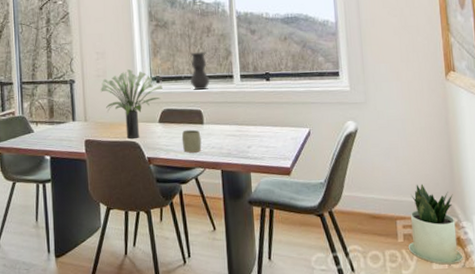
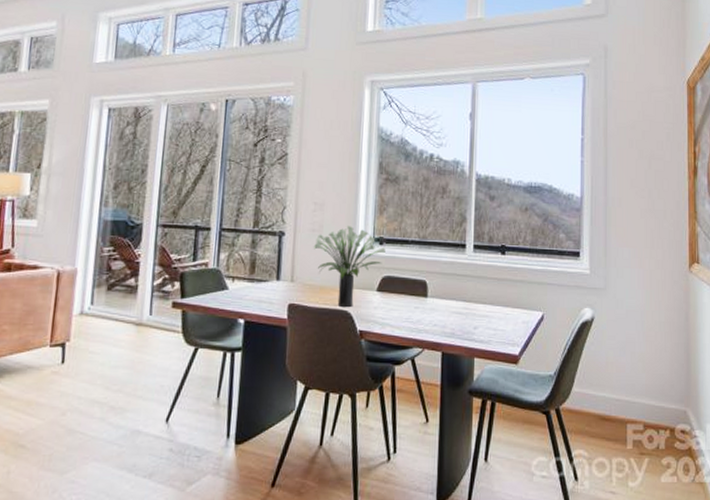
mug: present [181,129,202,153] -> none [400,302,423,329]
vase: present [190,51,210,90] -> none [418,214,440,258]
planter: present [408,183,463,265] -> none [637,384,693,478]

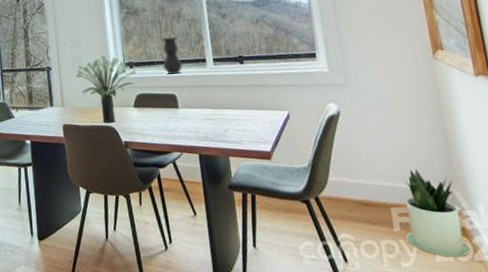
vase: none [418,214,440,258] -> present [162,36,183,74]
planter: none [637,384,693,478] -> present [404,169,471,257]

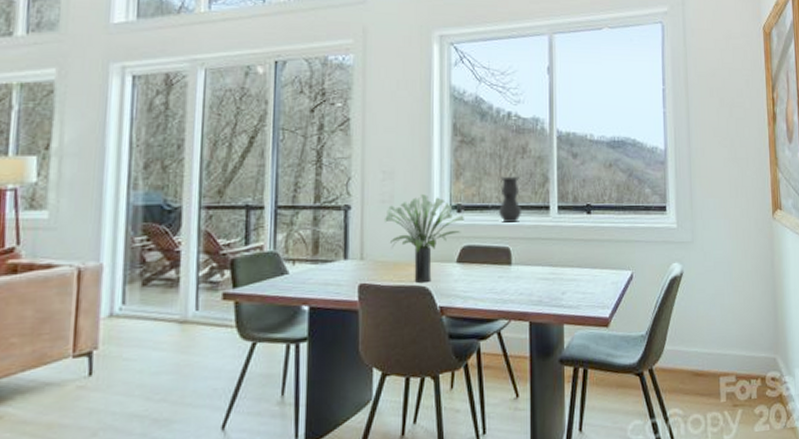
planter: present [404,169,471,257] -> none [730,334,785,427]

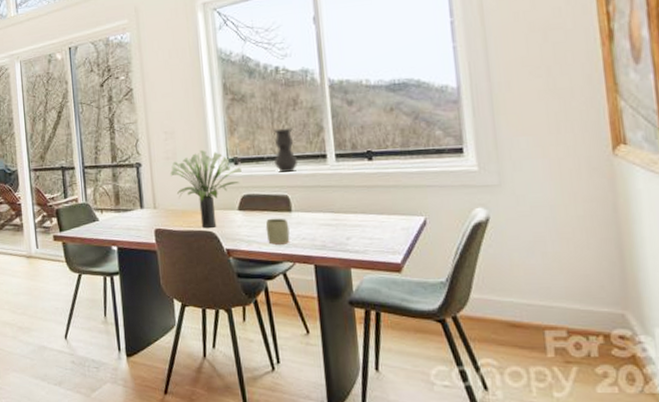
mug: none [484,271,508,301] -> present [265,218,290,245]

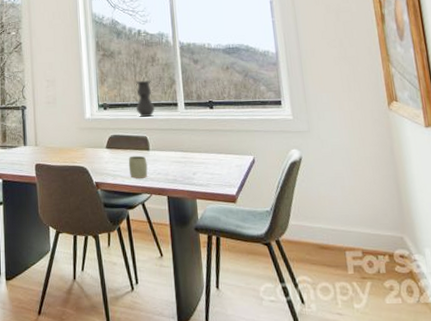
flower arrangement: present [169,150,242,229] -> none [50,96,110,164]

